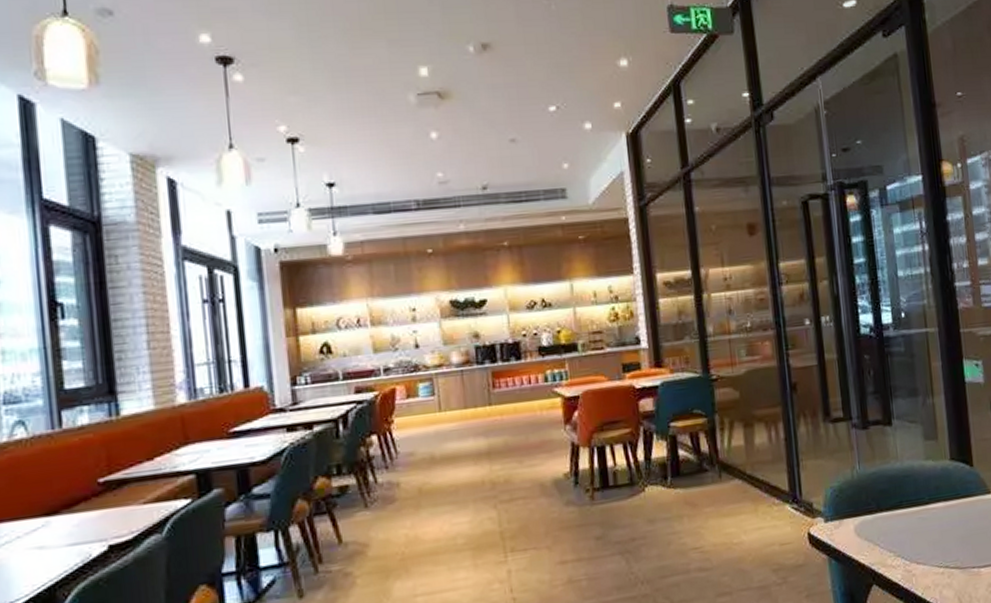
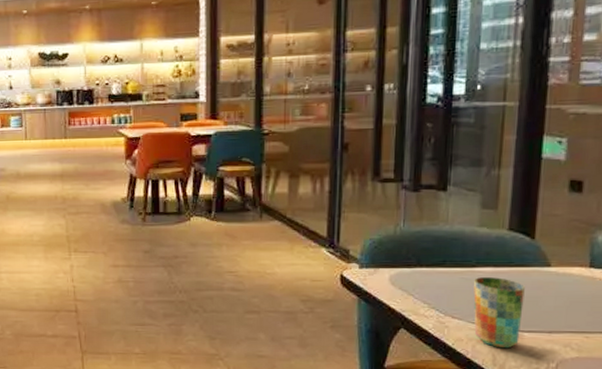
cup: none [930,512,978,590] -> present [473,277,525,349]

